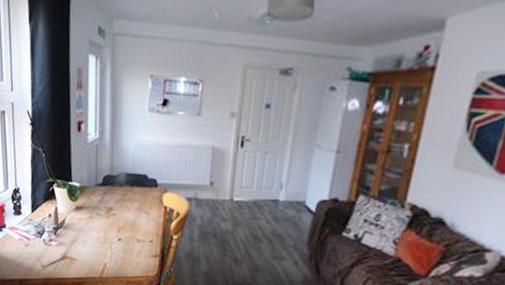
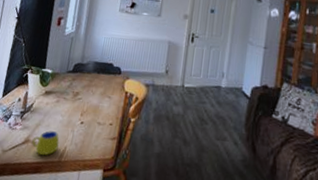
mug: none [70,247,98,271] -> present [32,131,60,155]

